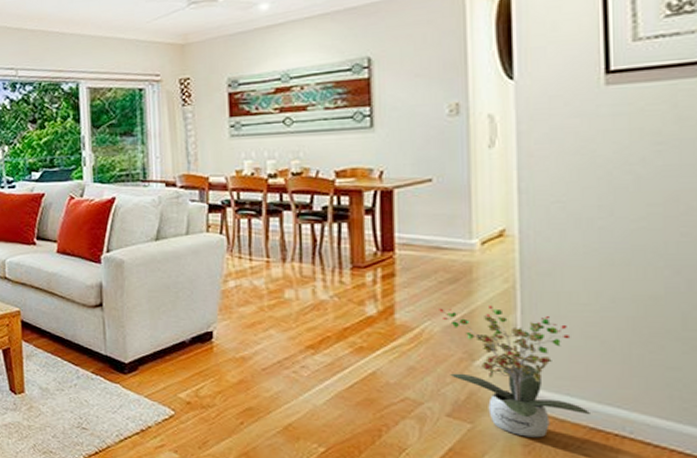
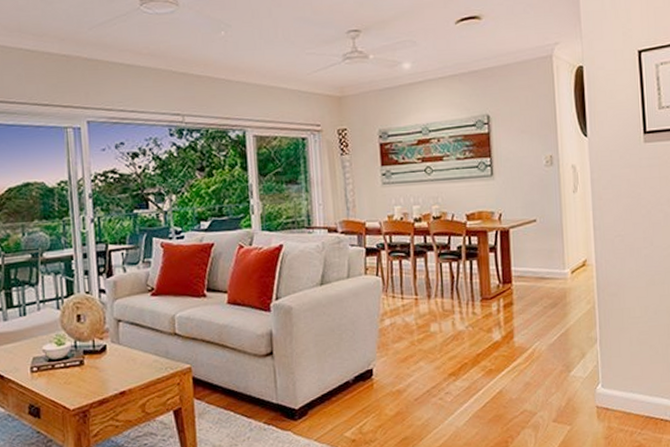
potted plant: present [439,305,592,438] -> none [545,324,646,431]

